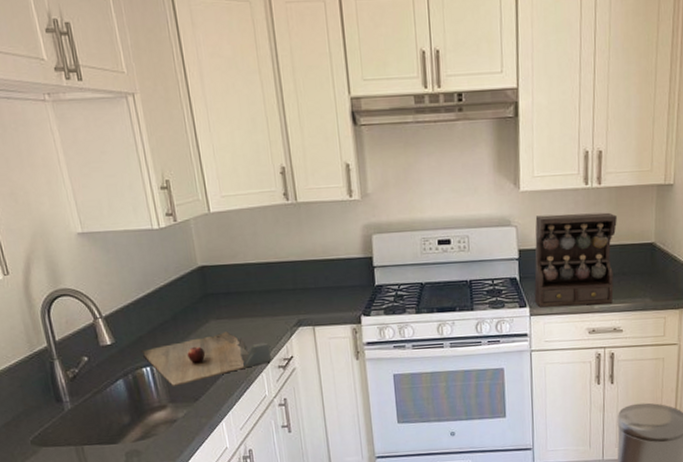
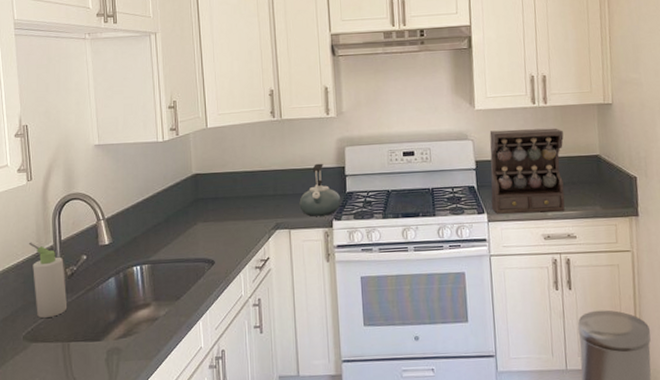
bottle: none [18,343,75,422] -> present [28,242,68,318]
cutting board: present [140,331,271,387] -> none [133,233,249,286]
kettle: none [322,253,370,312] -> present [299,163,341,216]

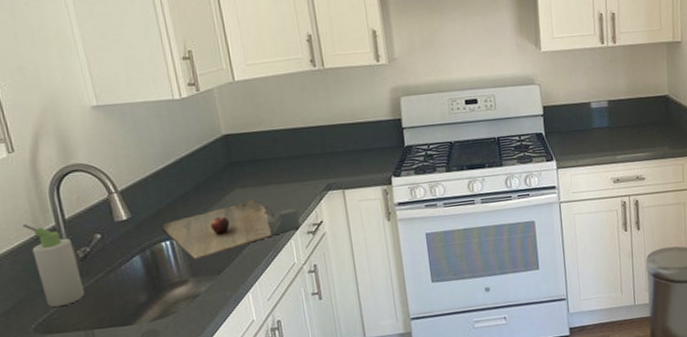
cutting board: none [133,233,249,286] -> present [159,199,300,261]
kettle: present [299,163,341,216] -> none [351,116,400,174]
spice rack: present [489,128,565,215] -> none [557,68,634,161]

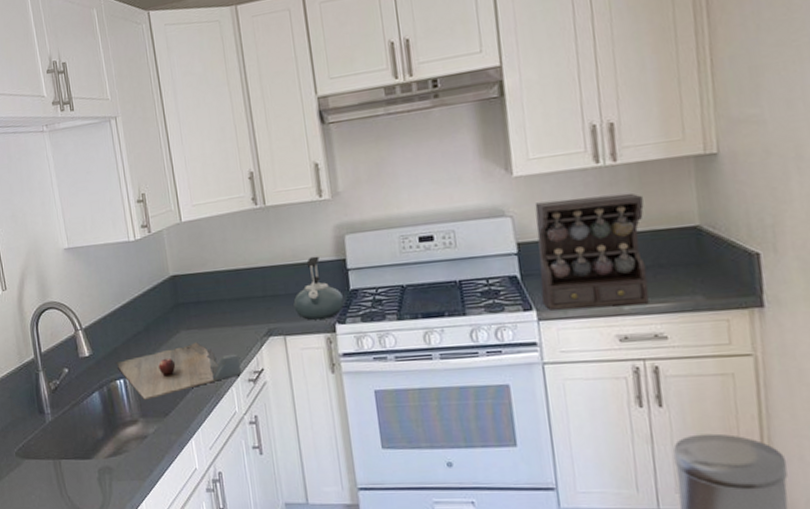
bottle: present [22,223,86,307] -> none [10,355,55,434]
kettle: none [351,116,400,174] -> present [293,256,345,320]
spice rack: none [557,68,634,161] -> present [535,192,649,311]

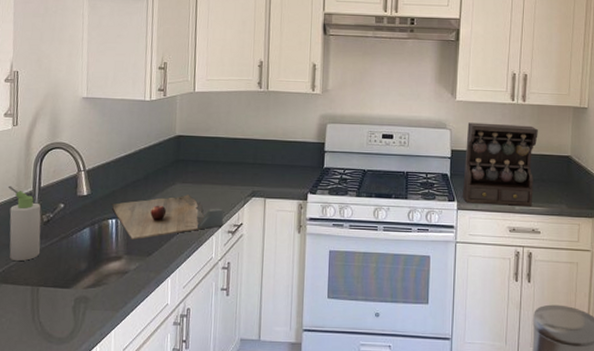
bottle: none [10,355,55,434] -> present [7,185,41,261]
kettle: present [293,256,345,320] -> none [277,137,318,188]

